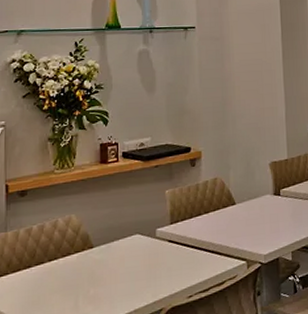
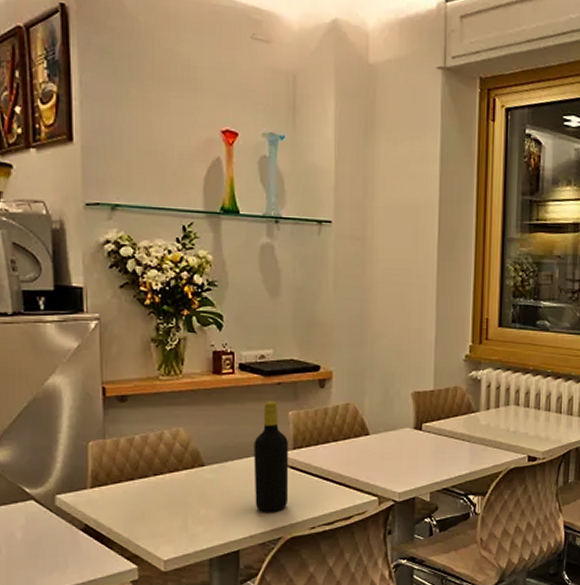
bottle: none [136,182,168,286] -> present [254,401,289,512]

